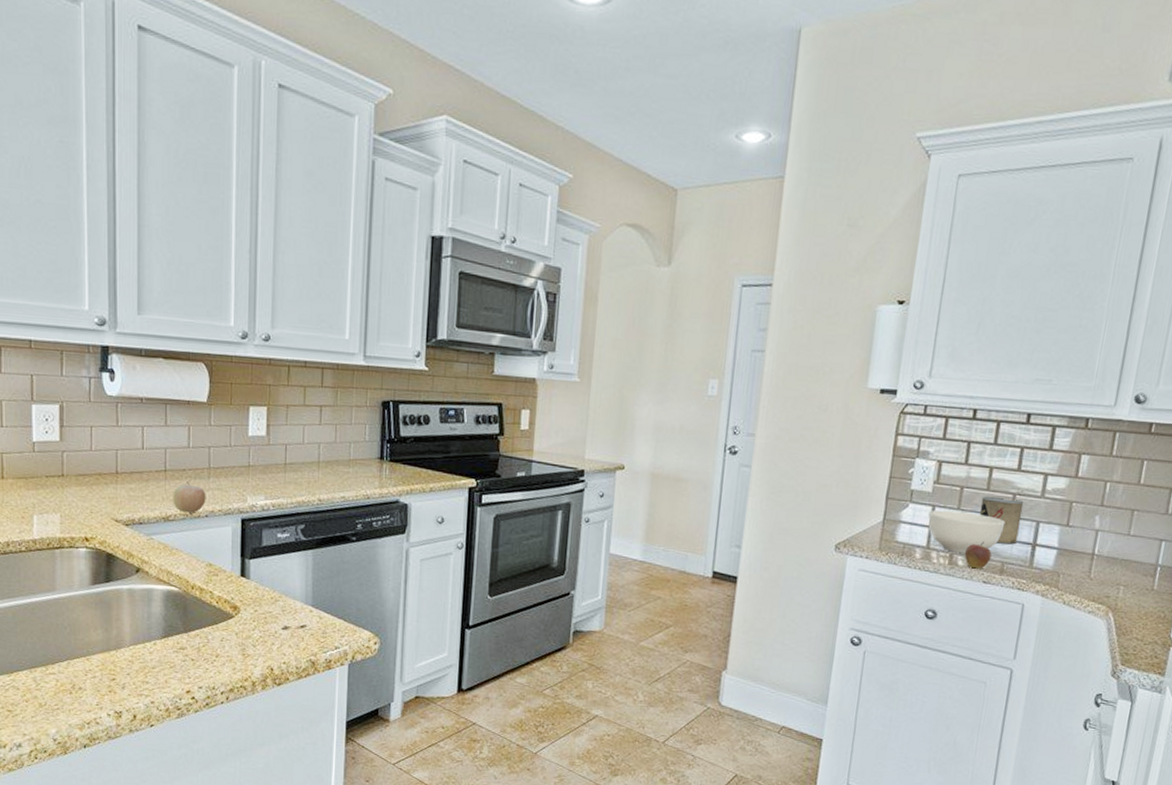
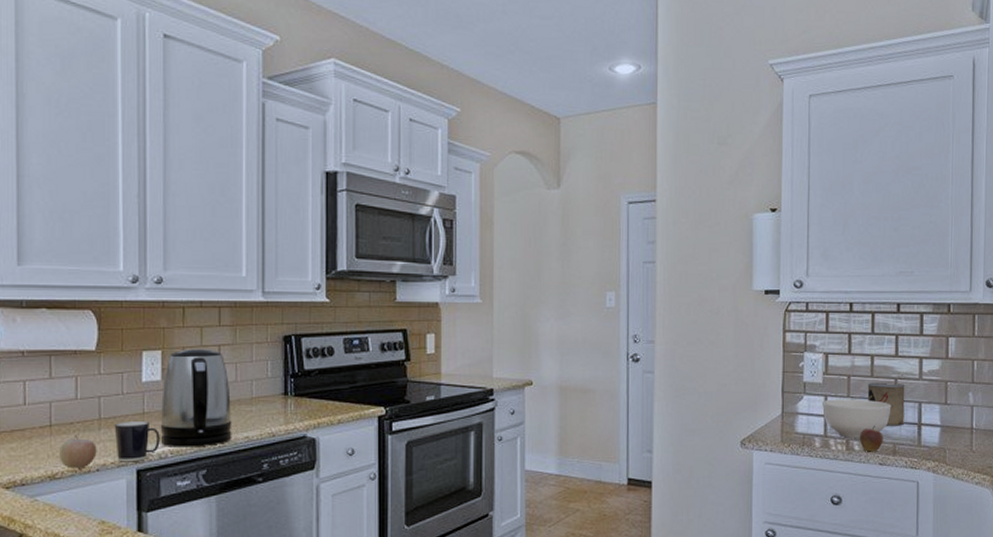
mug: none [222,472,263,512] -> present [114,420,160,462]
kettle: none [263,406,330,503] -> present [160,348,232,447]

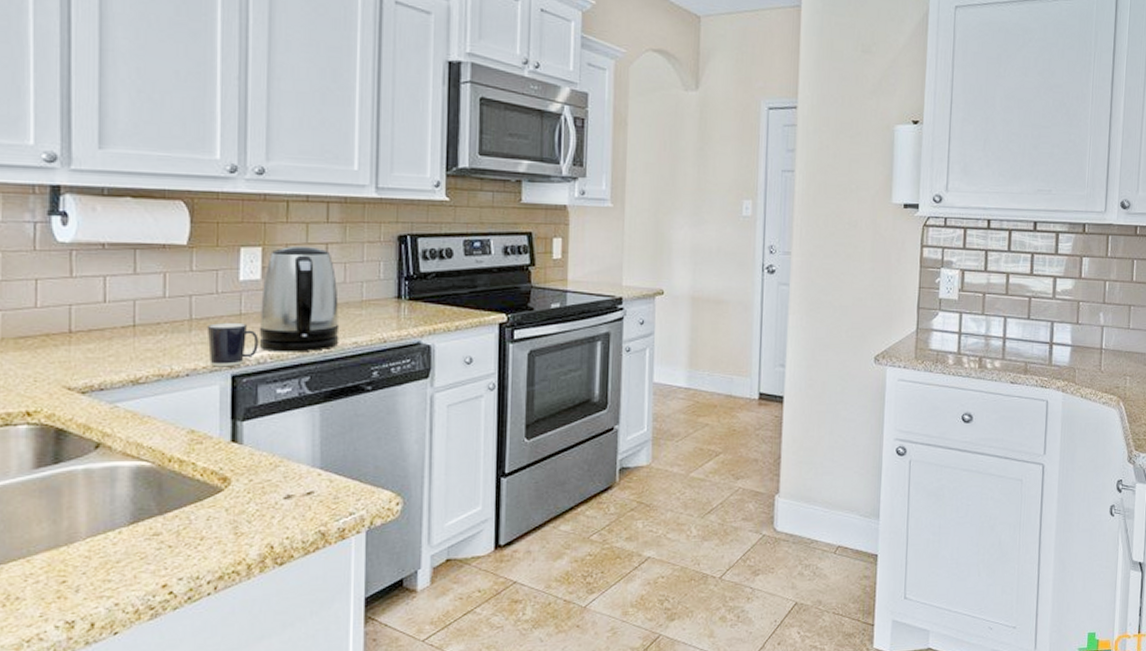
fruit: present [59,434,97,469] -> none [144,335,187,373]
bowl: present [822,399,891,438] -> none [957,316,1025,356]
fruit: present [859,425,883,452] -> none [991,343,1016,370]
tin can: present [867,382,905,427] -> none [1002,300,1038,346]

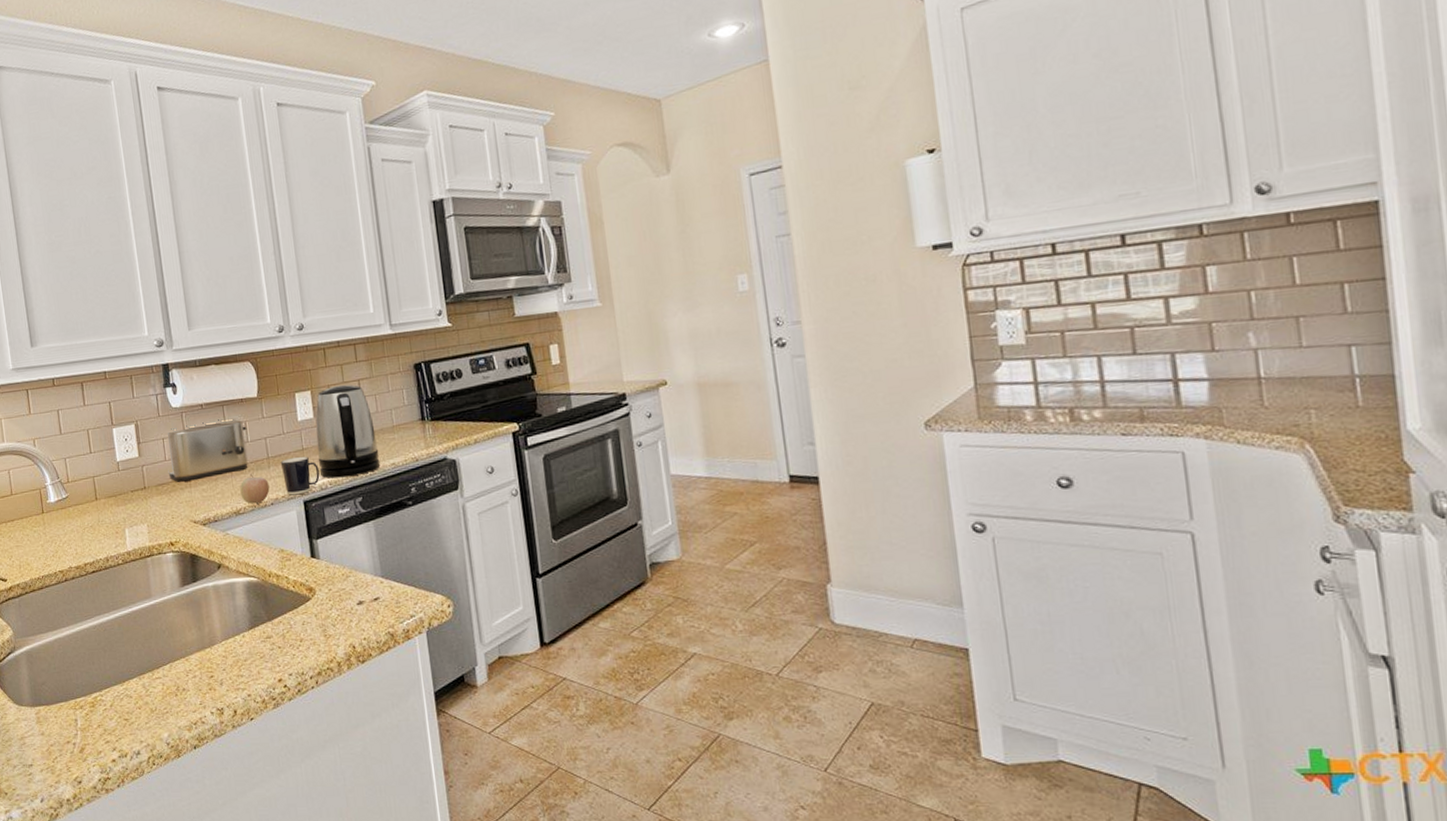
toaster: none [37,266,165,338] -> present [168,419,248,483]
fruit: none [144,335,187,373] -> present [240,473,270,504]

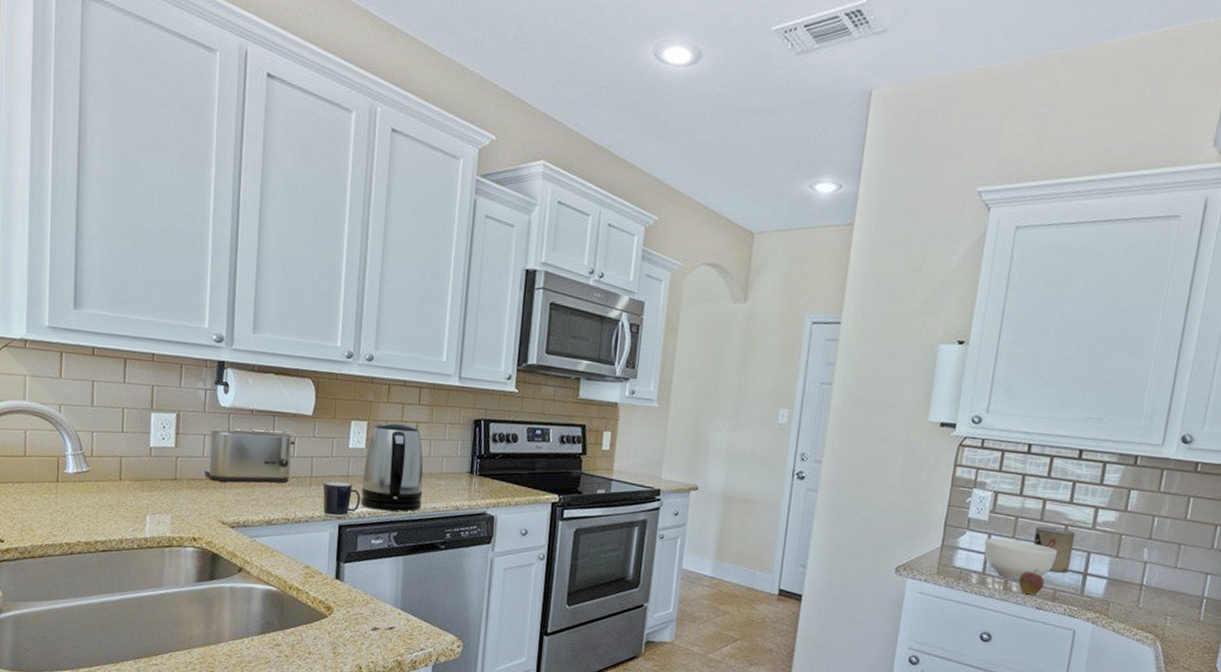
fruit: present [240,473,270,504] -> none [276,487,307,518]
bowl: none [1029,357,1130,407] -> present [984,538,1058,580]
fruit: none [1087,387,1124,421] -> present [1018,569,1045,596]
tin can: none [1090,332,1152,388] -> present [1034,526,1075,574]

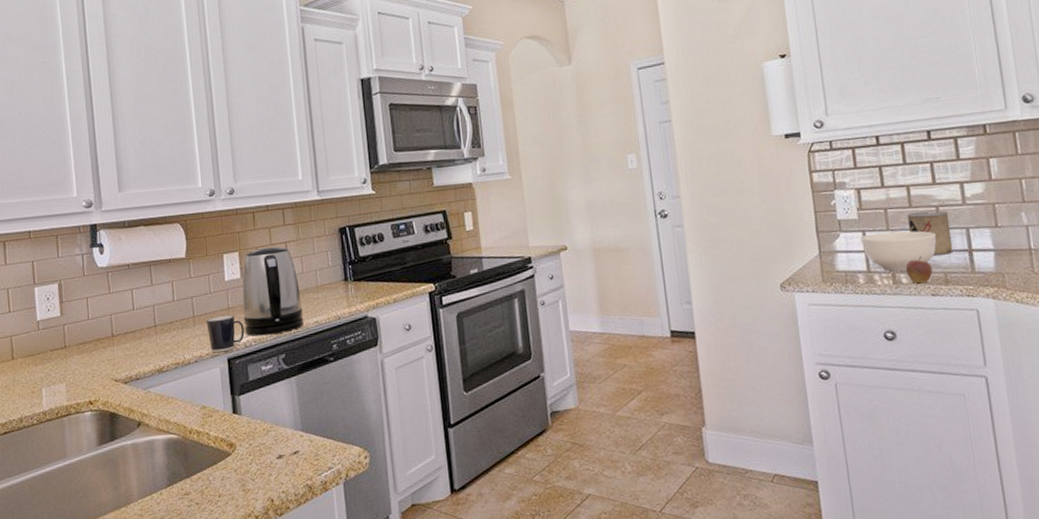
toaster: present [203,427,294,484] -> none [90,279,173,342]

